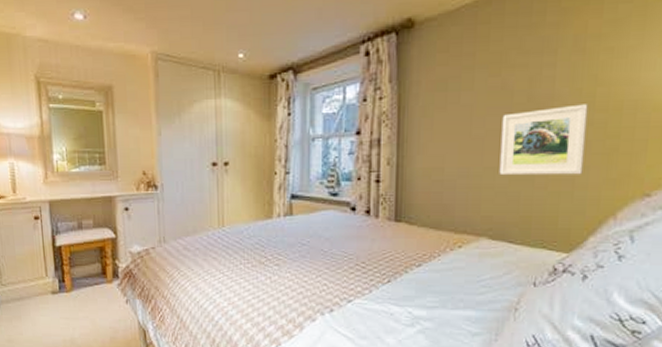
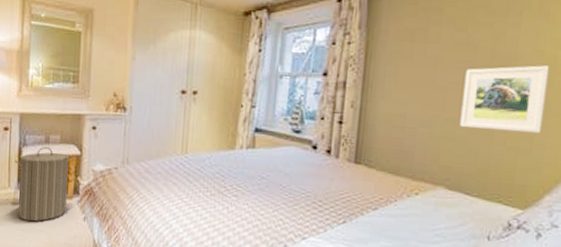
laundry hamper: none [49,233,109,309] -> present [15,147,74,222]

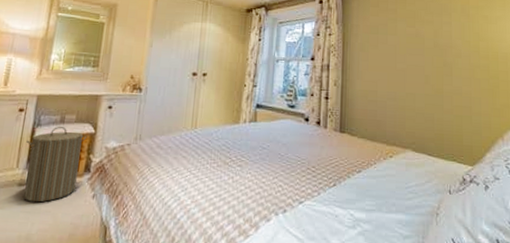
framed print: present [459,65,550,134] -> none [418,52,477,104]

